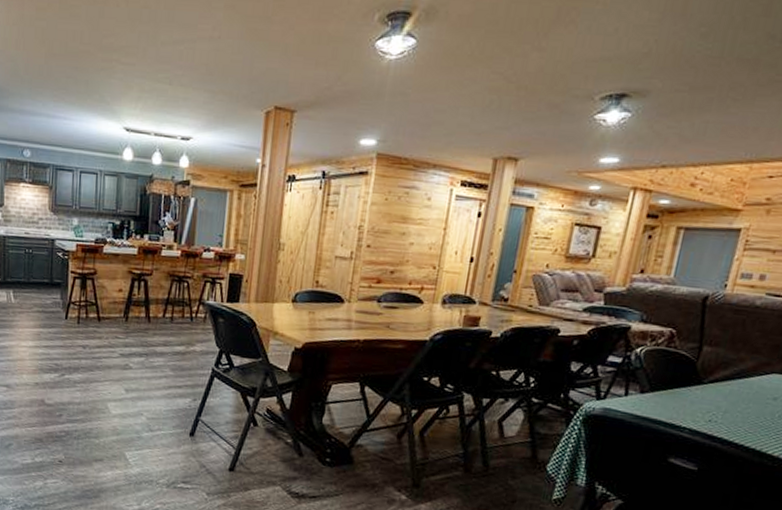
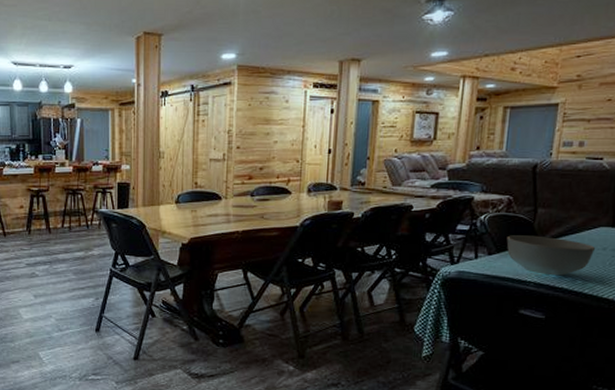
bowl: none [662,373,766,425] -> present [506,235,596,276]

